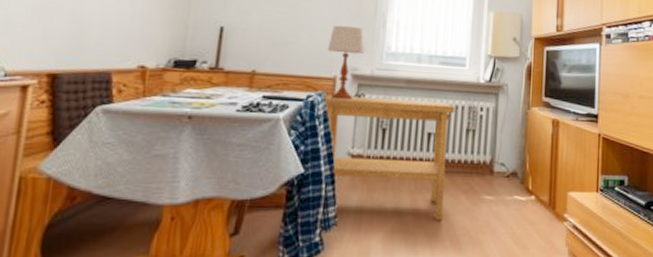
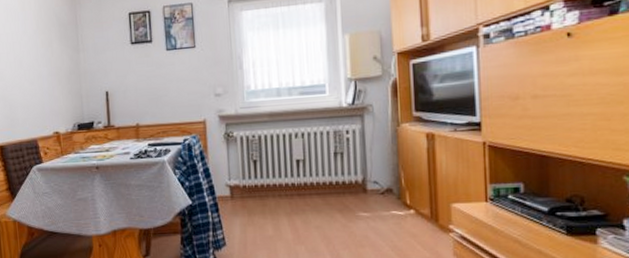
side table: present [323,94,455,220] -> none [197,130,321,237]
table lamp: present [327,25,365,100] -> none [194,73,227,139]

